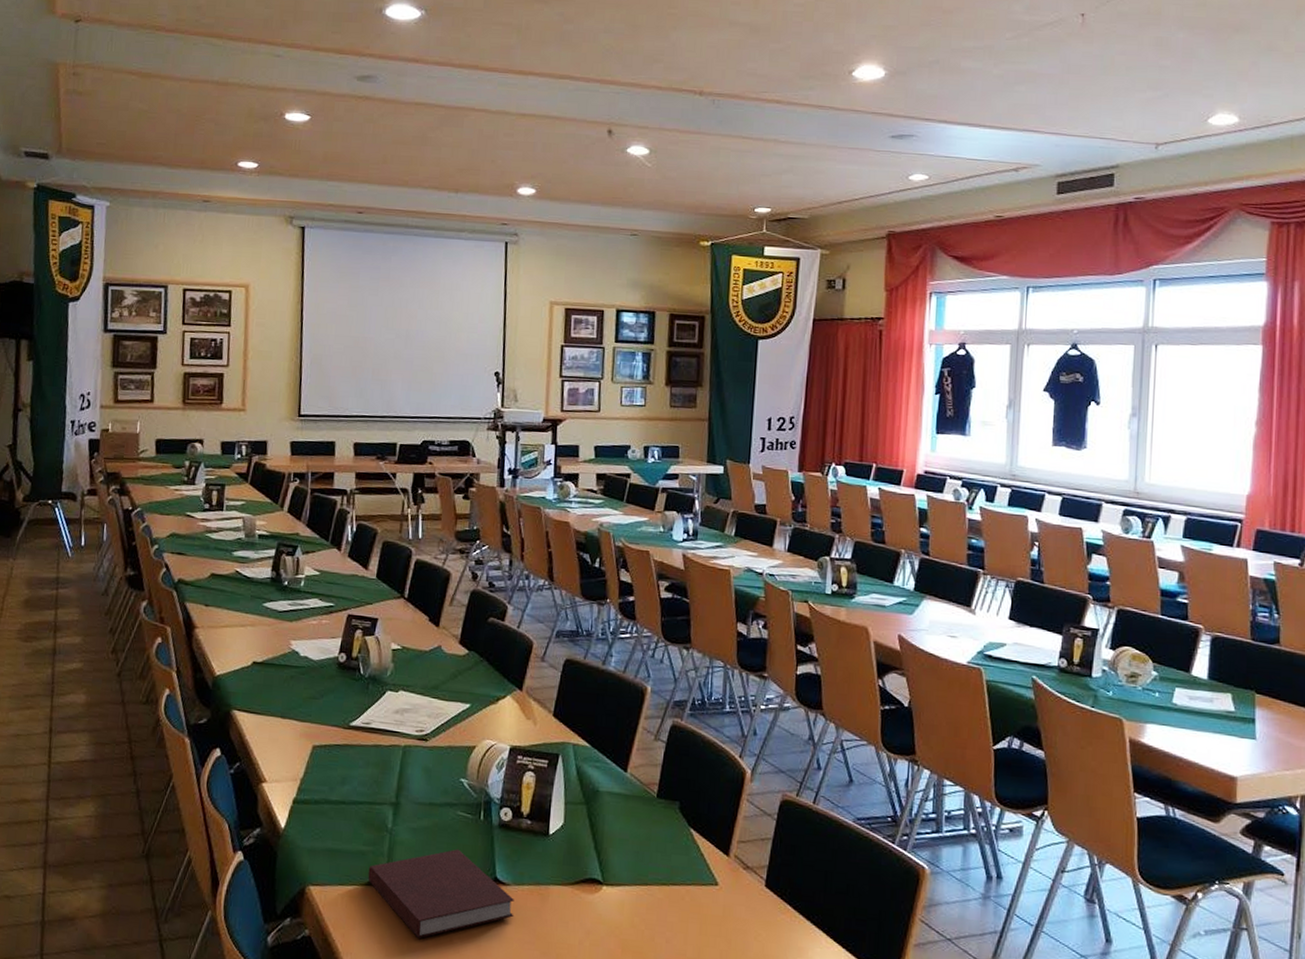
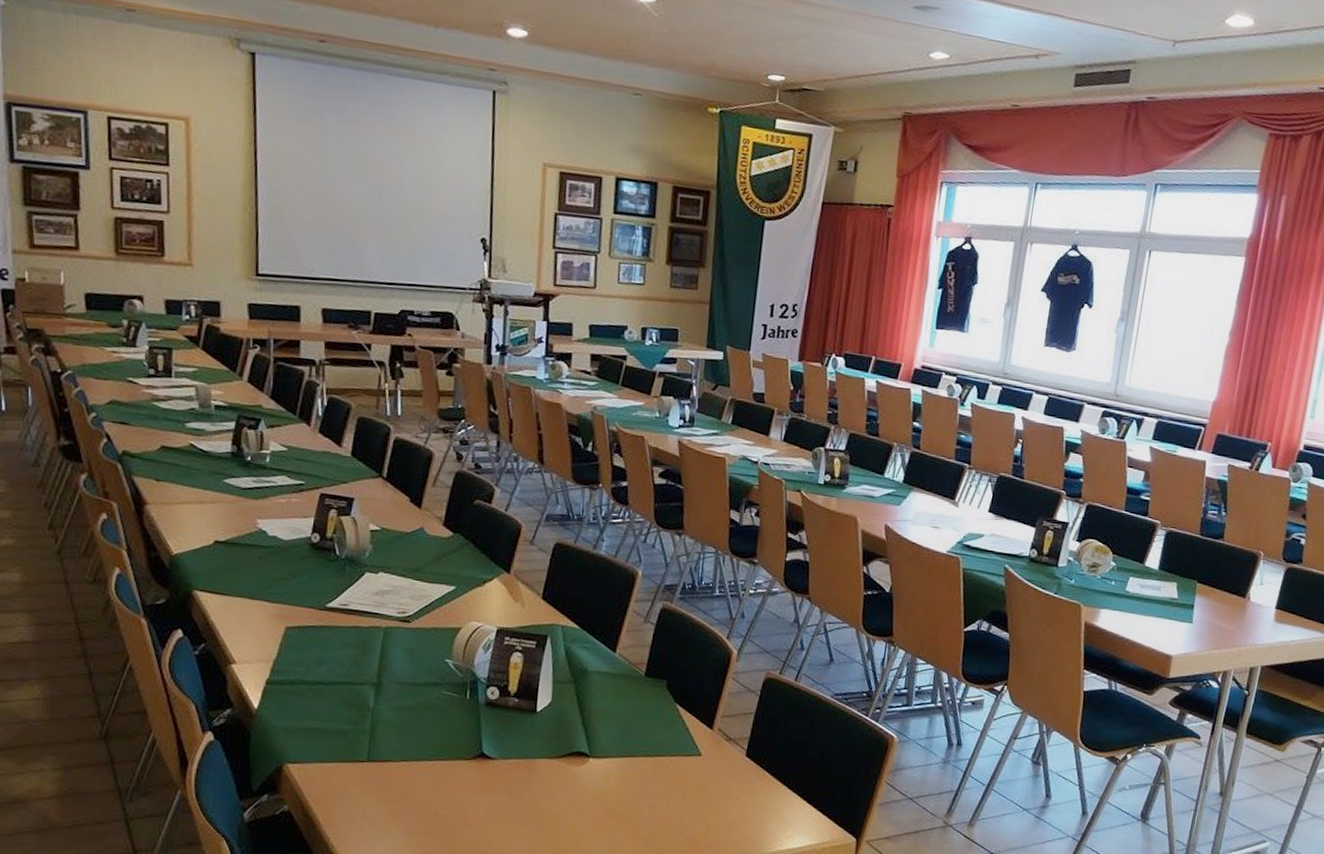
notebook: present [368,849,514,938] -> none [349,726,501,810]

